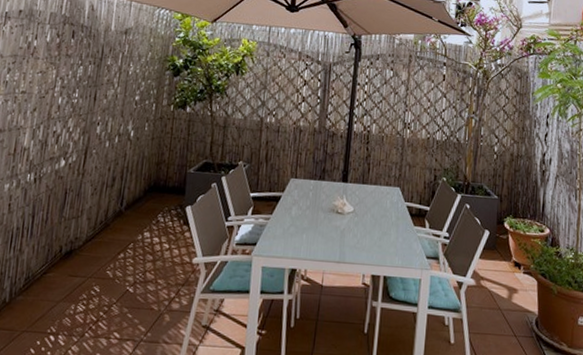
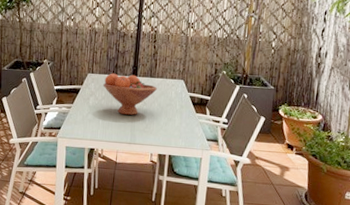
fruit bowl: none [308,178,370,228] -> present [103,73,157,115]

